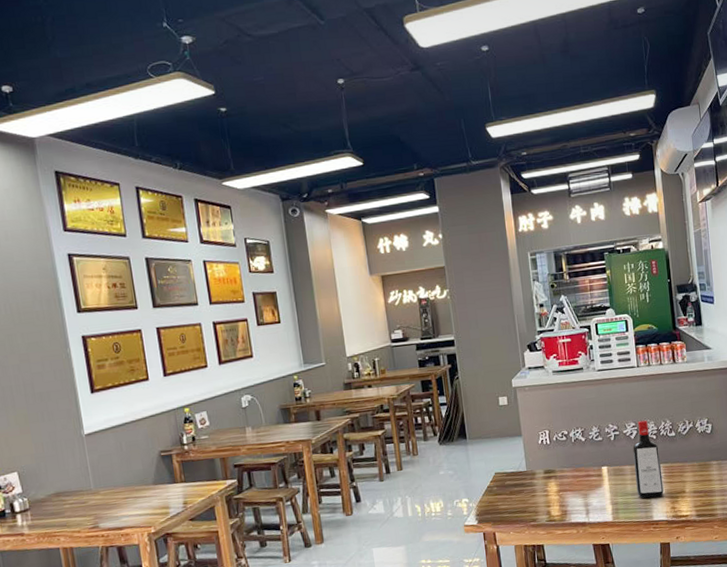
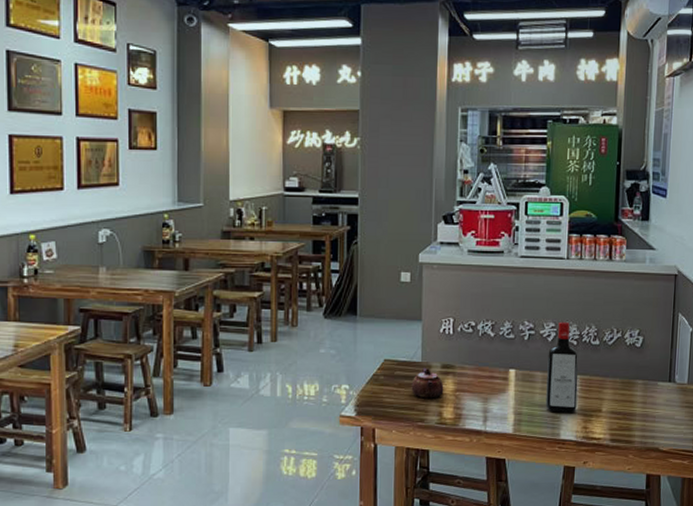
teapot: none [521,474,549,502] -> present [411,367,444,399]

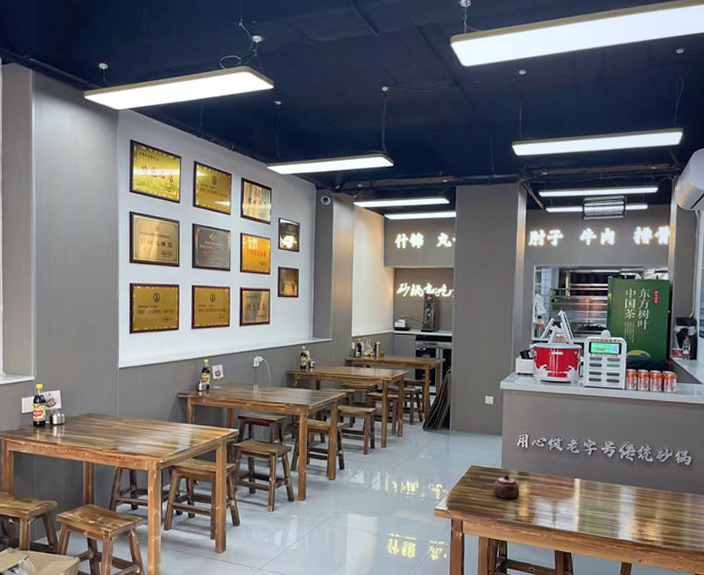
liquor bottle: present [546,321,578,414] -> none [606,441,635,518]

